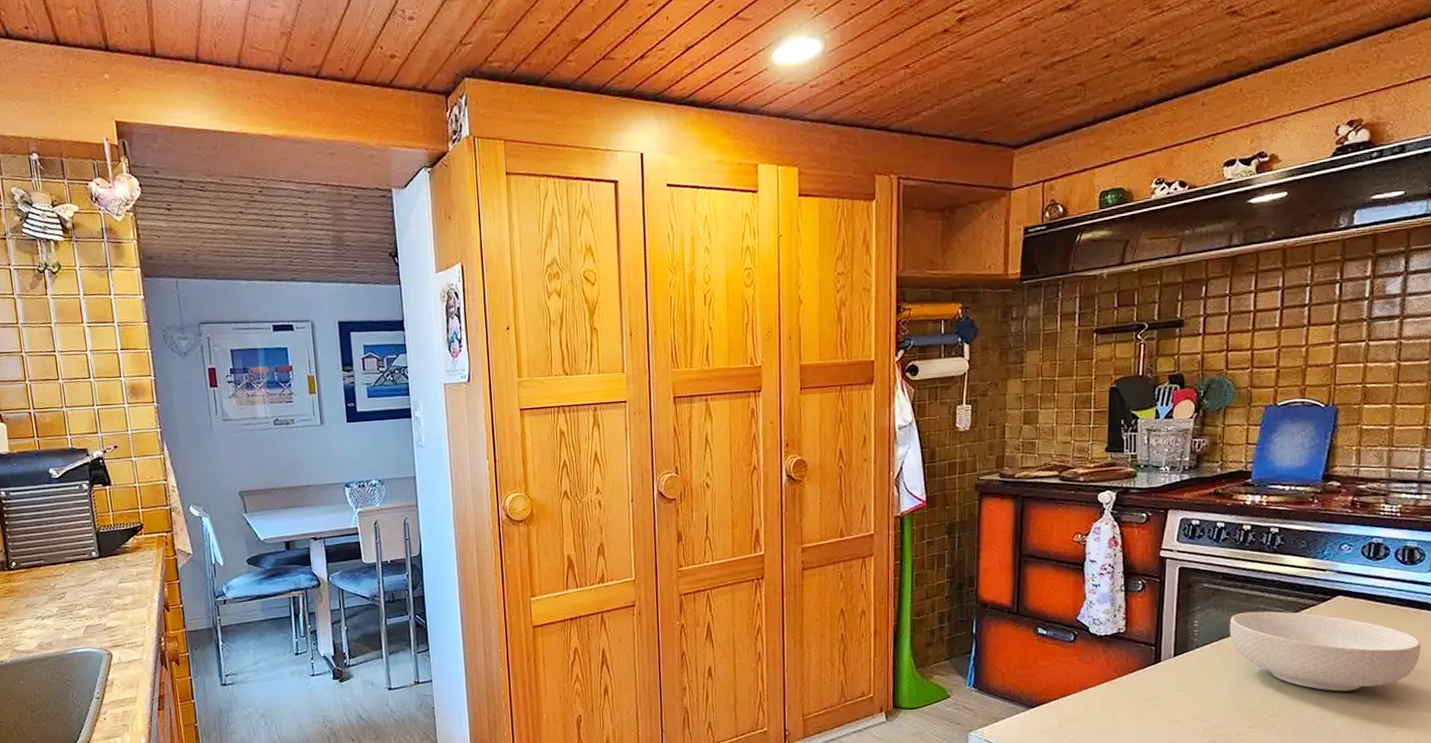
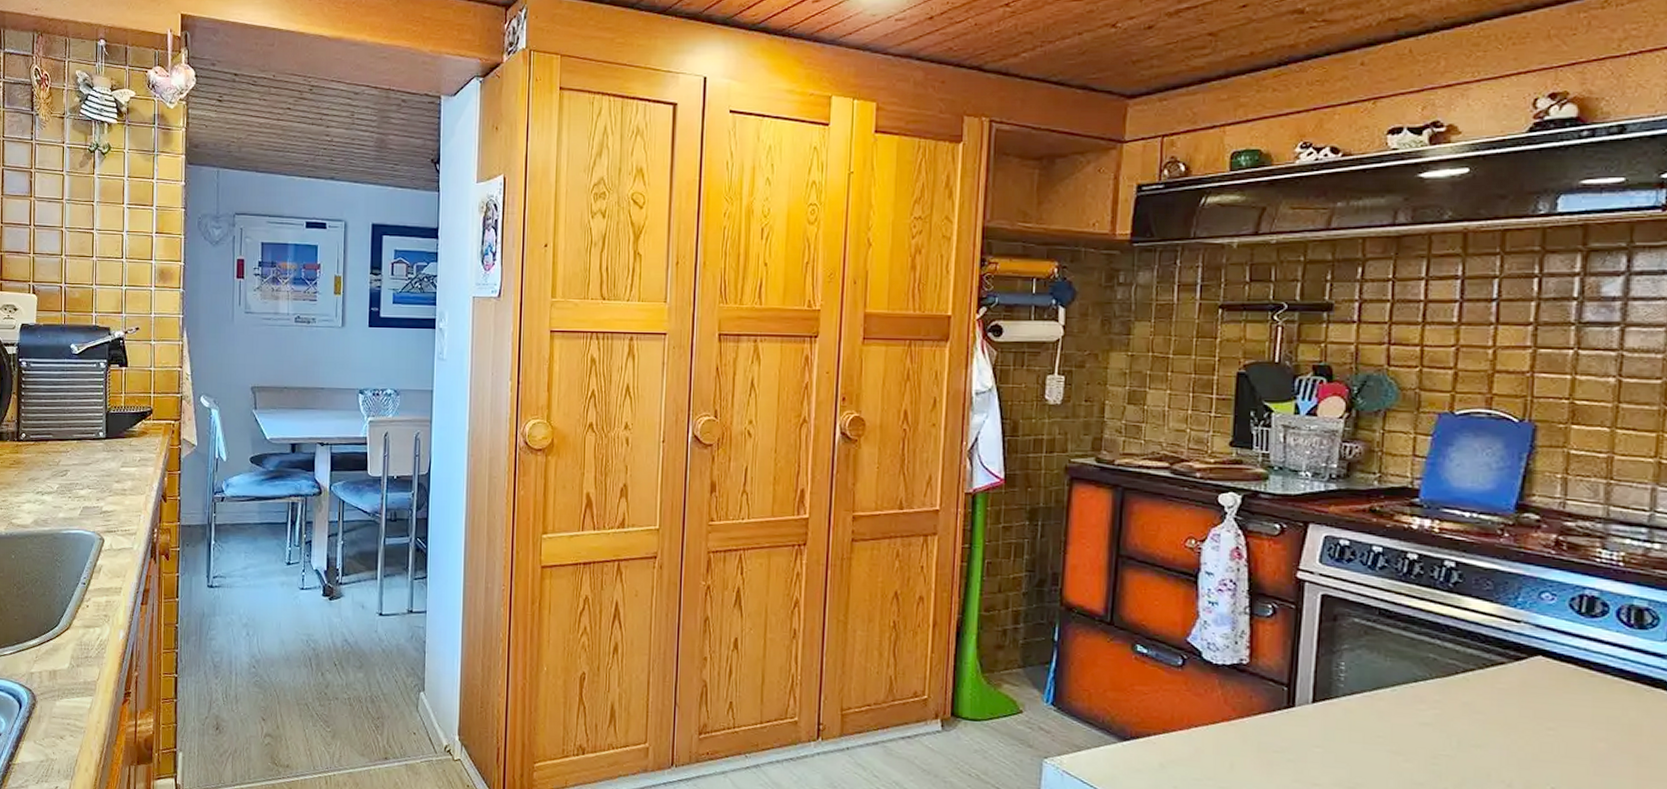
cereal bowl: present [1229,611,1422,692] -> none [1387,660,1656,779]

